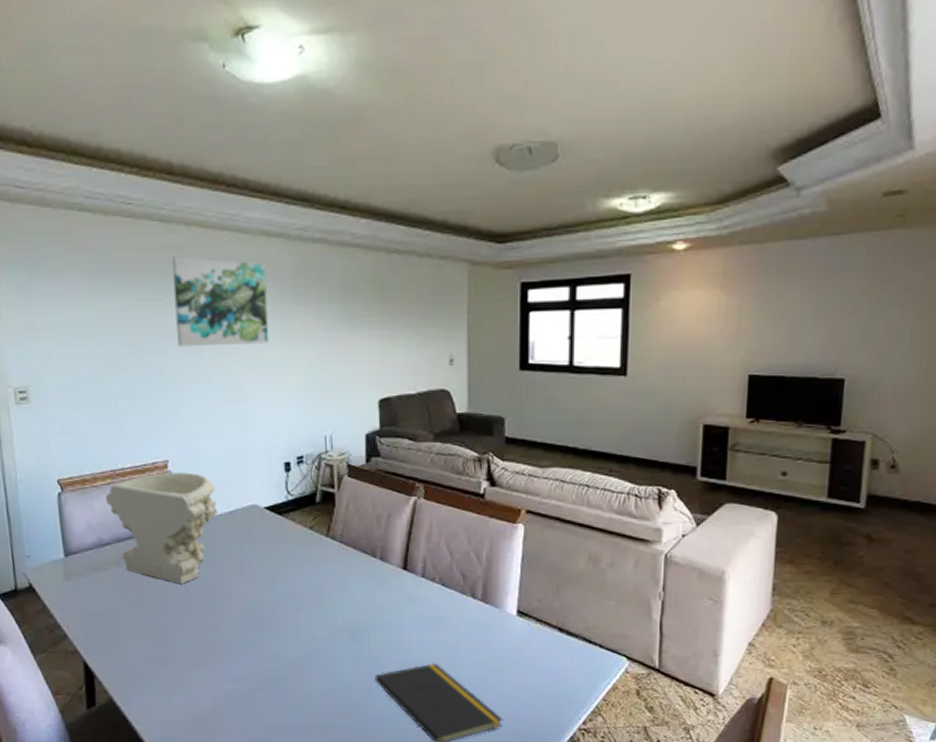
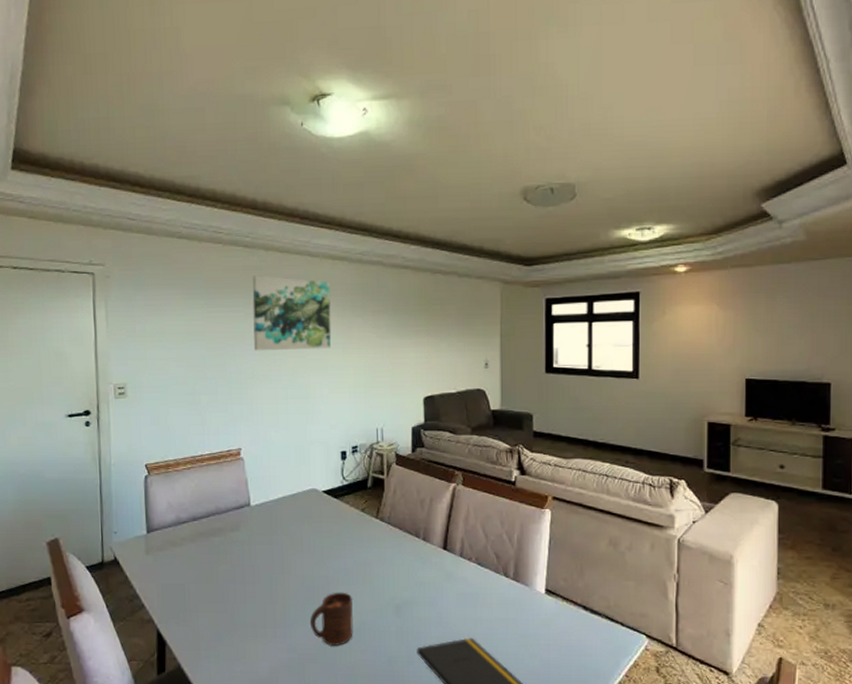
decorative bowl: present [105,472,219,584] -> none [185,459,283,560]
cup: none [255,617,304,674] -> present [309,592,353,646]

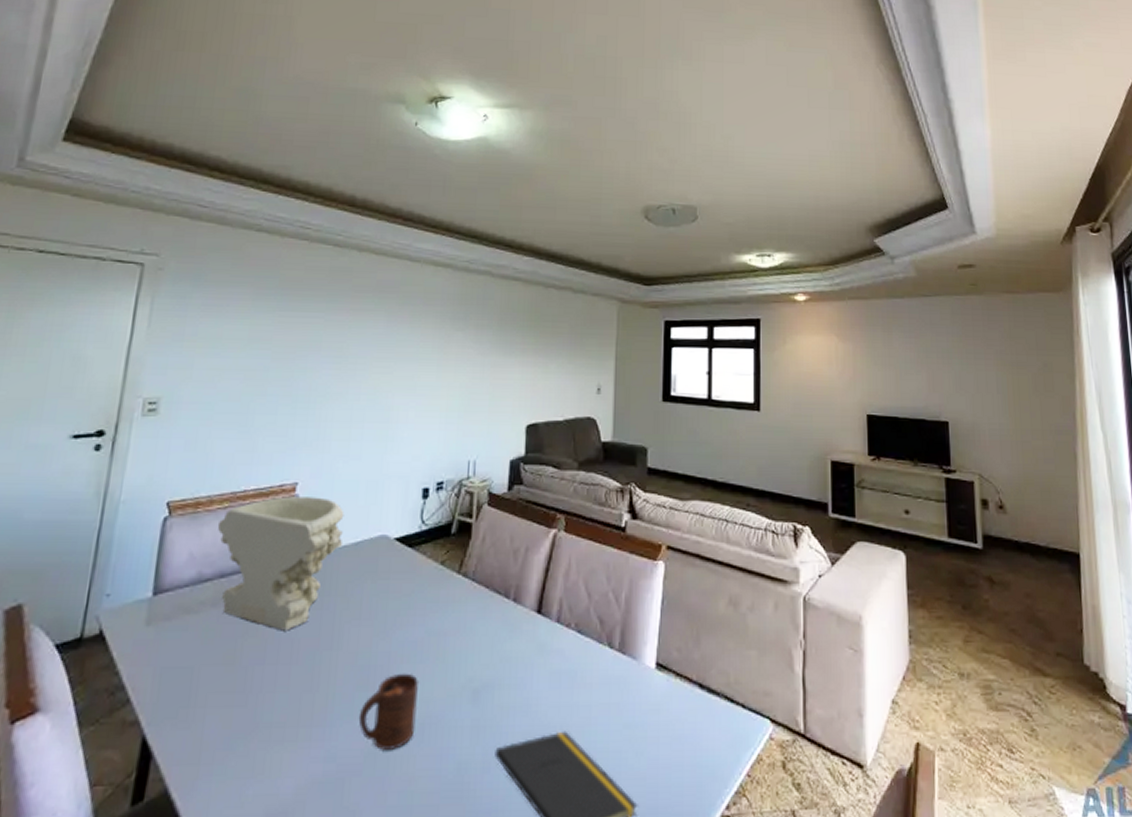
decorative bowl: none [185,459,283,560] -> present [217,497,345,631]
wall art: present [252,275,331,351] -> none [331,278,430,365]

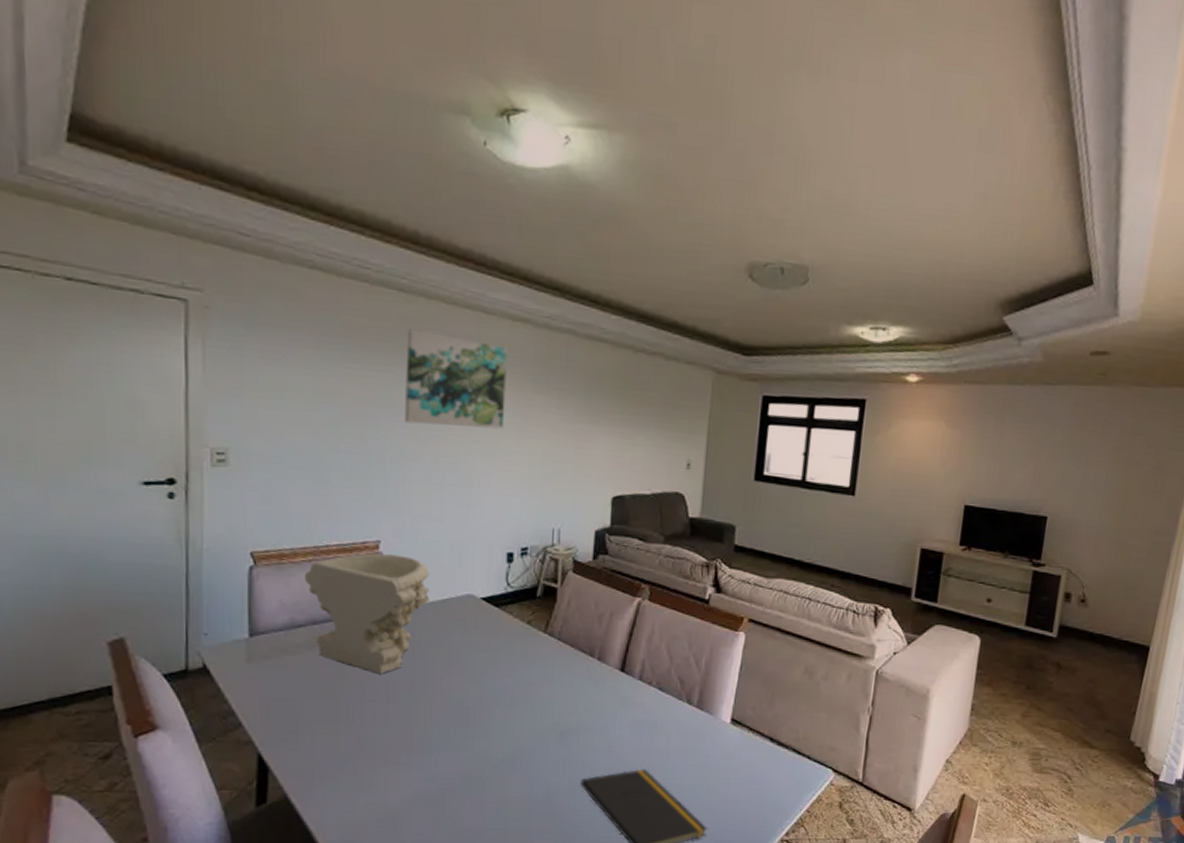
wall art: none [331,278,430,365] -> present [404,329,508,429]
cup: present [358,673,418,750] -> none [455,714,509,775]

